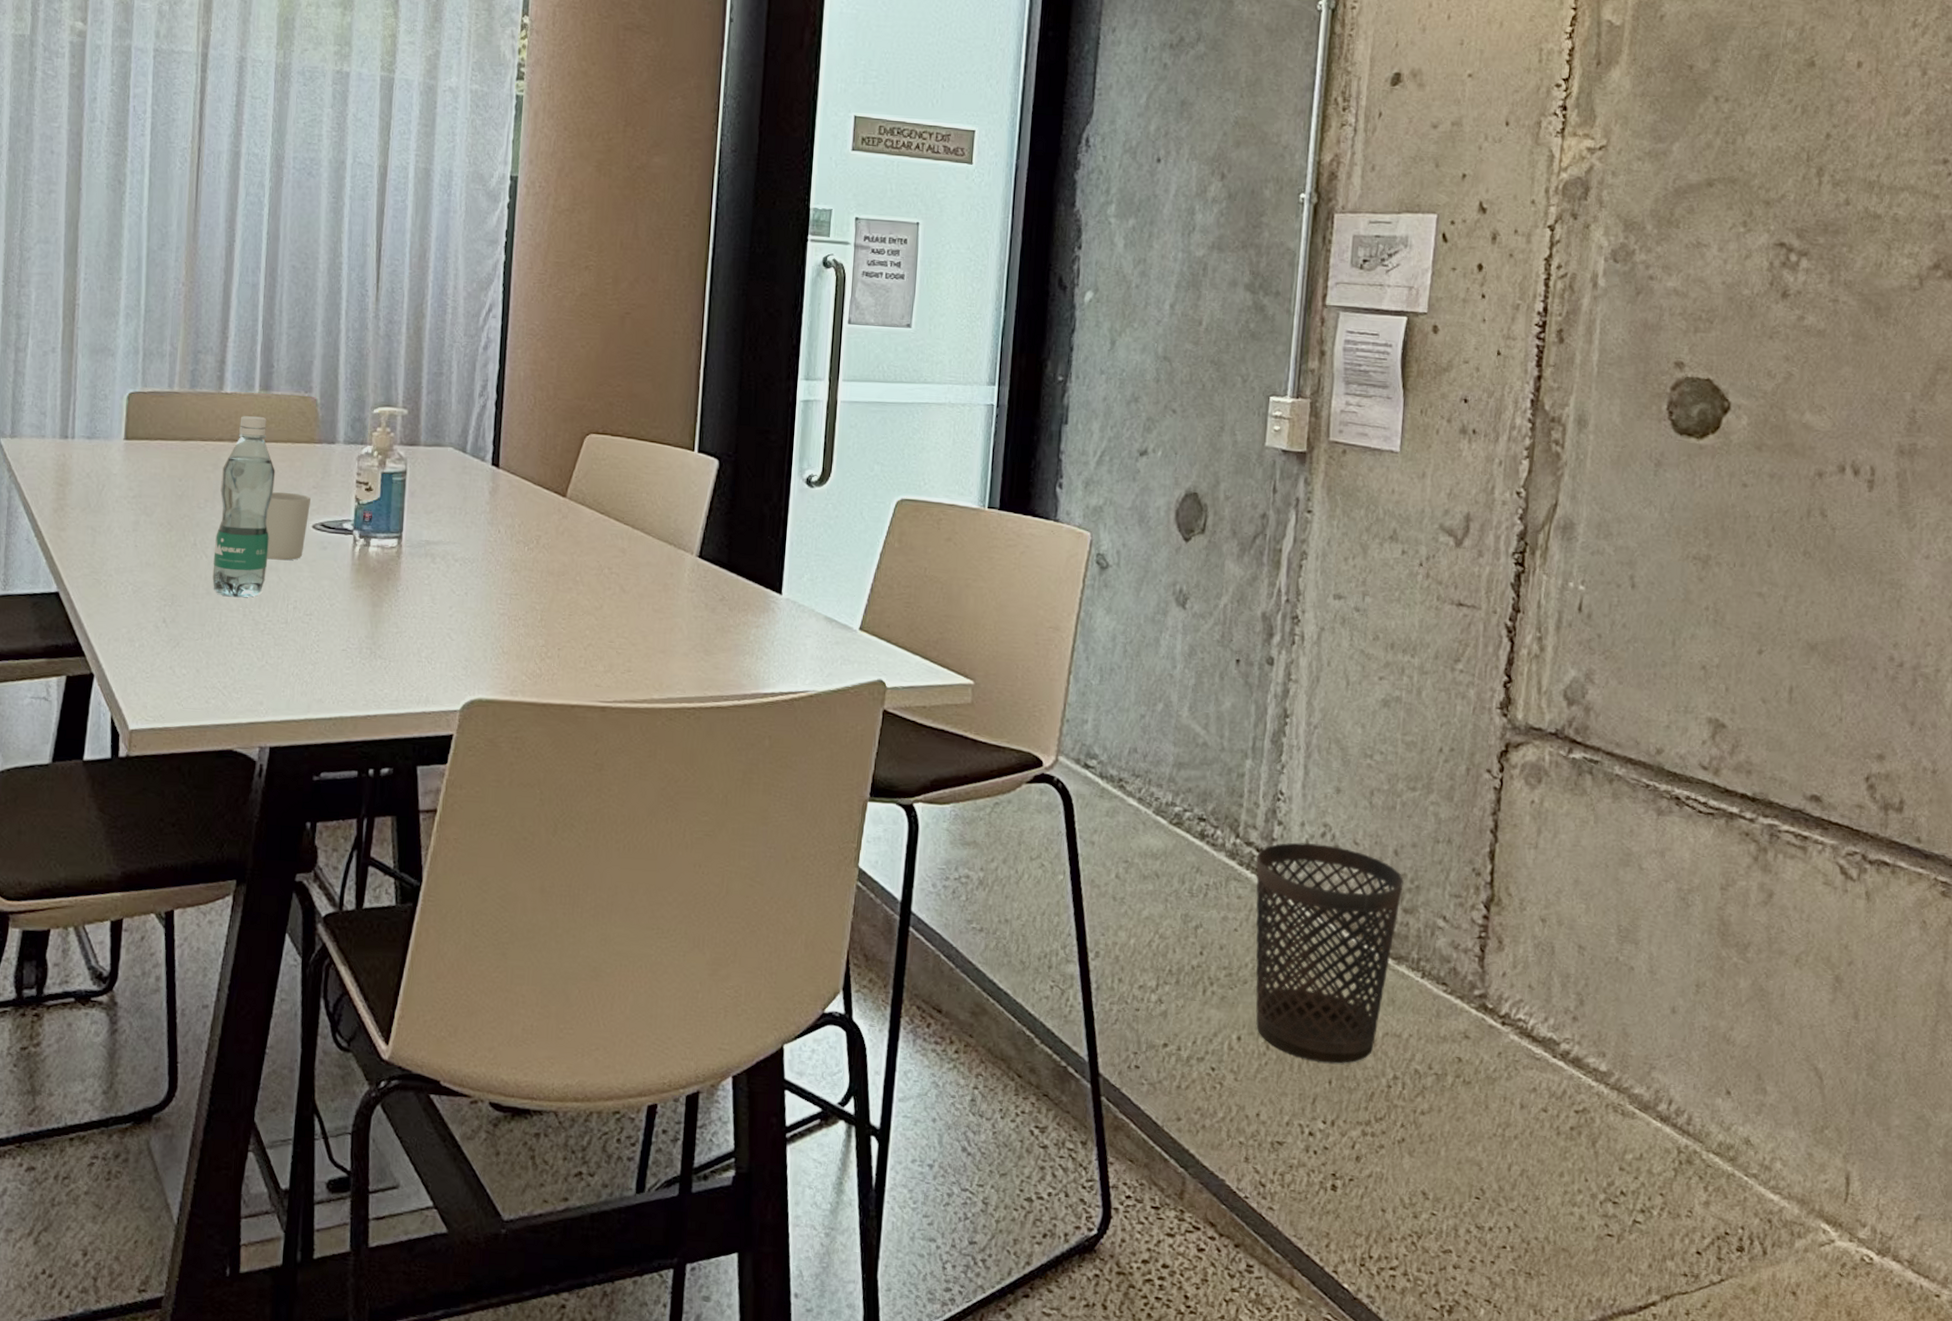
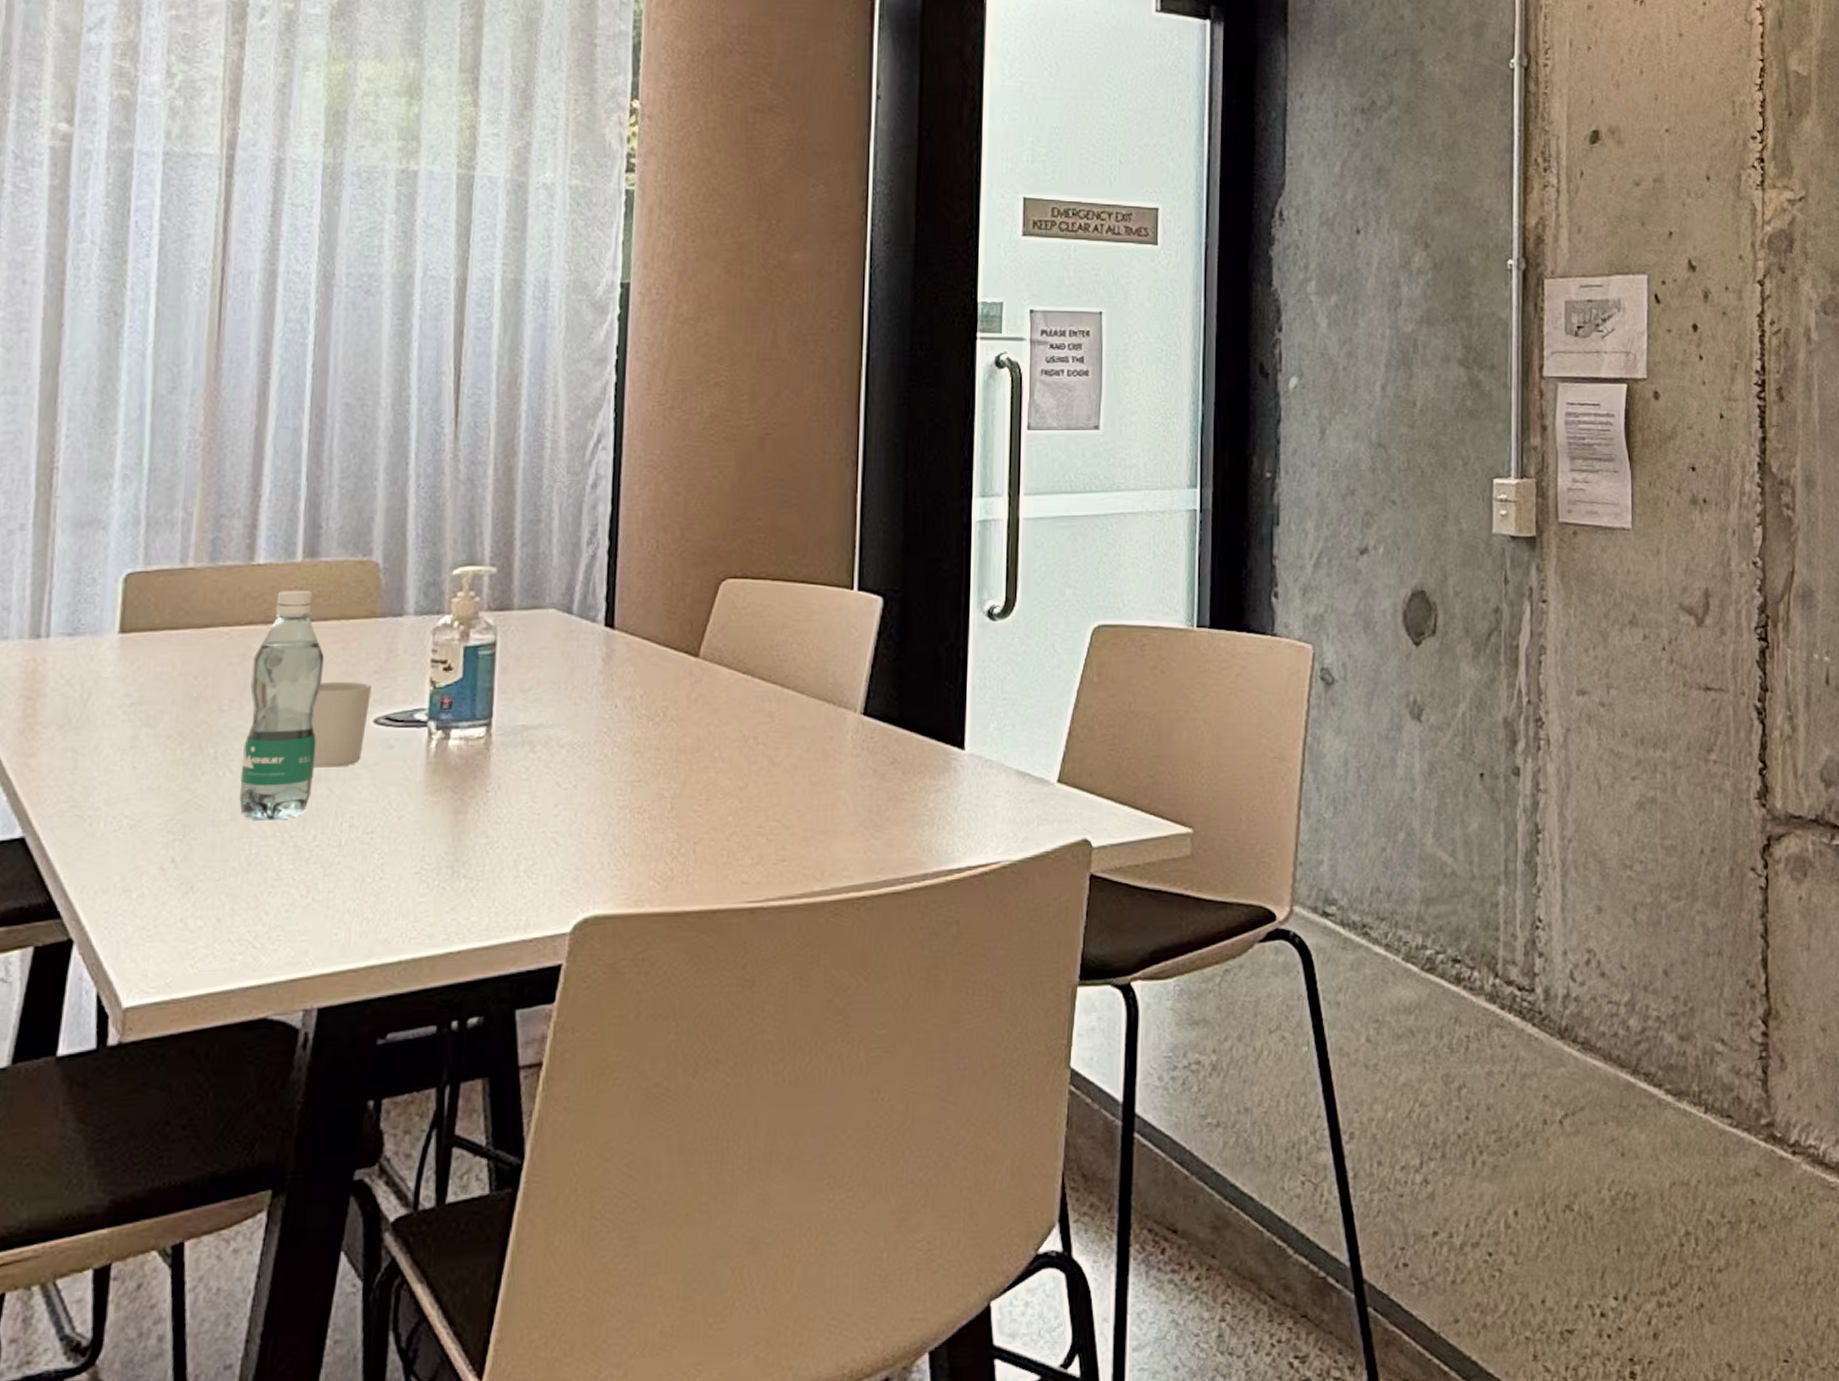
trash bin: present [1255,842,1404,1063] -> none [1519,973,1677,1228]

